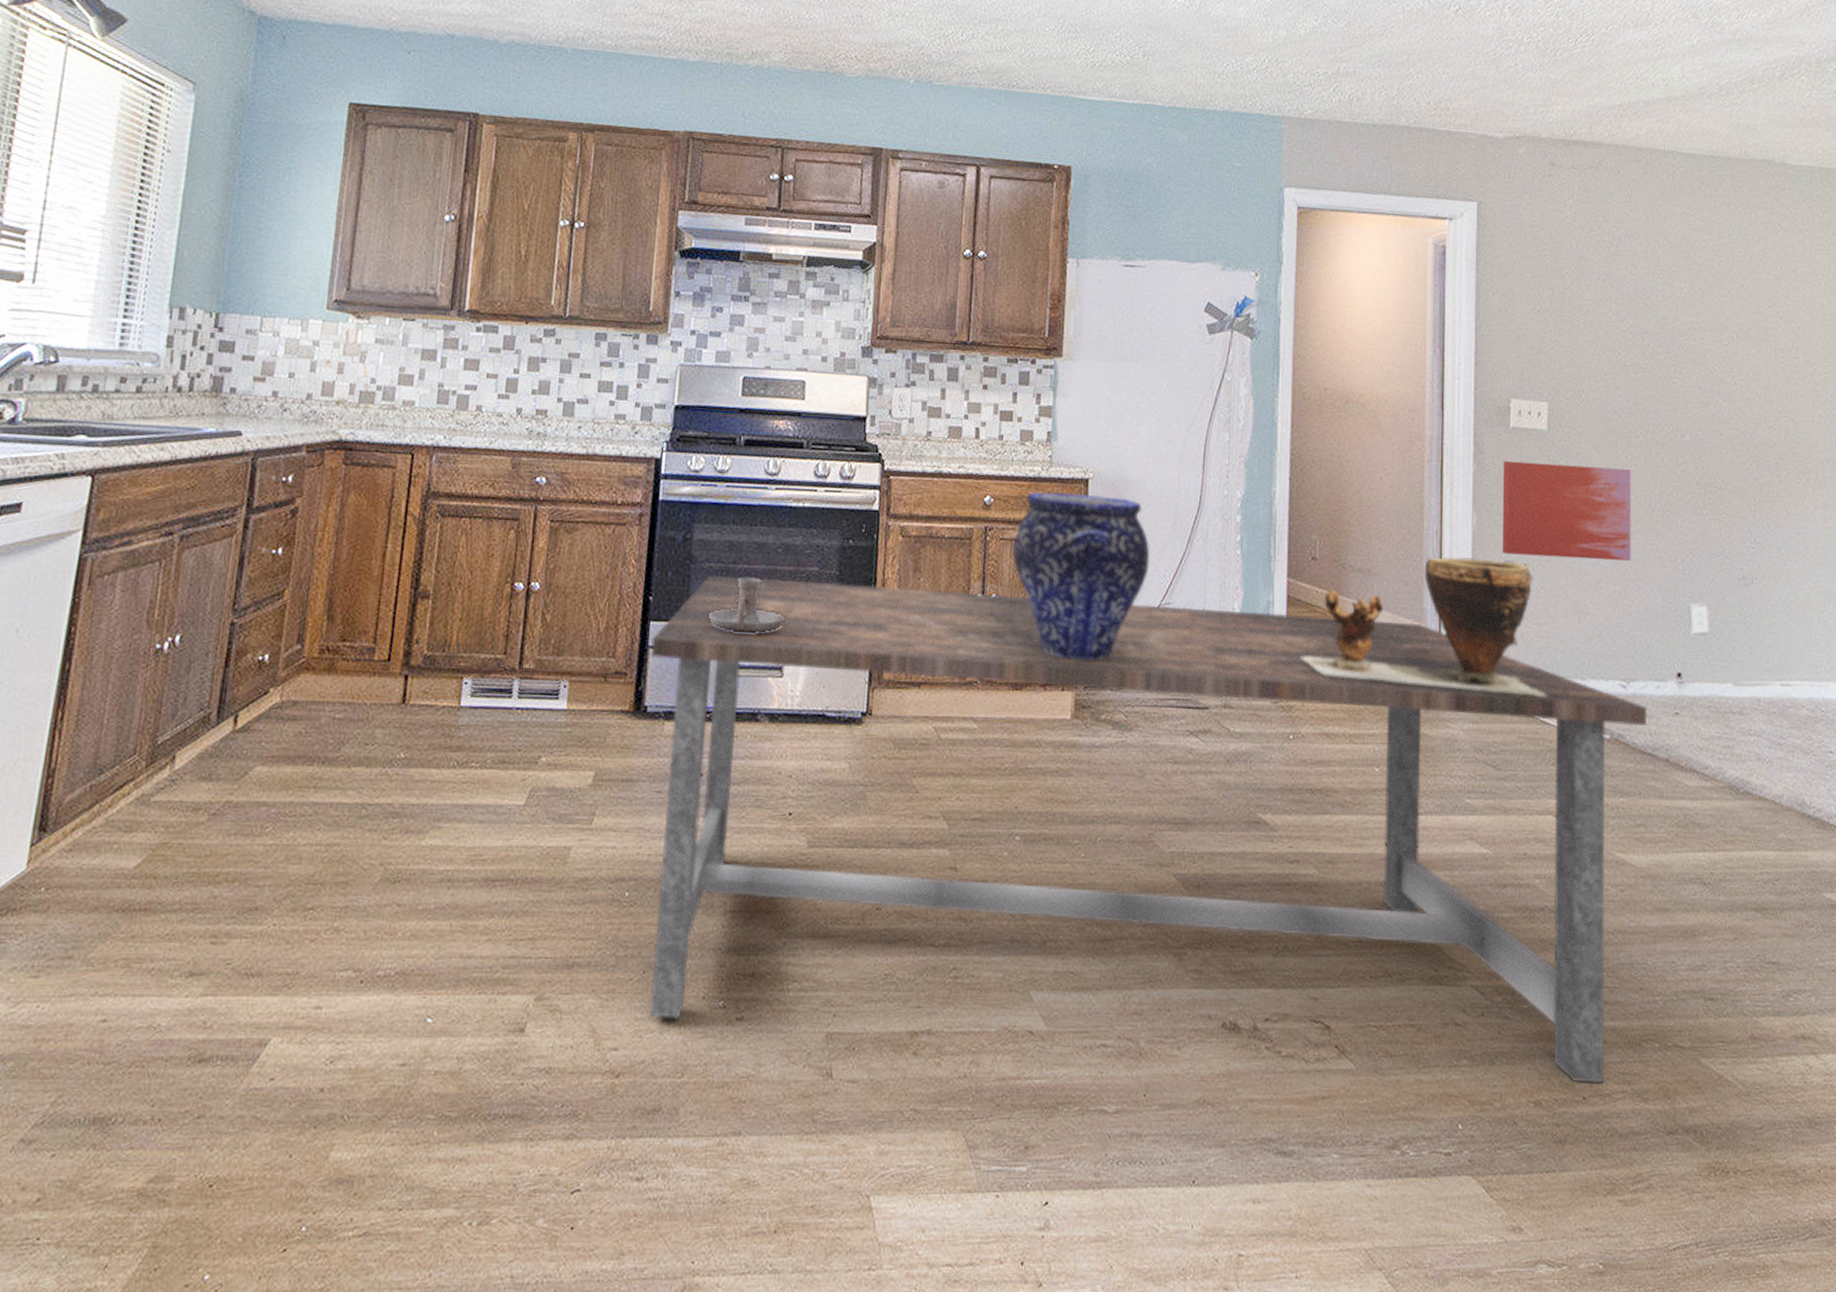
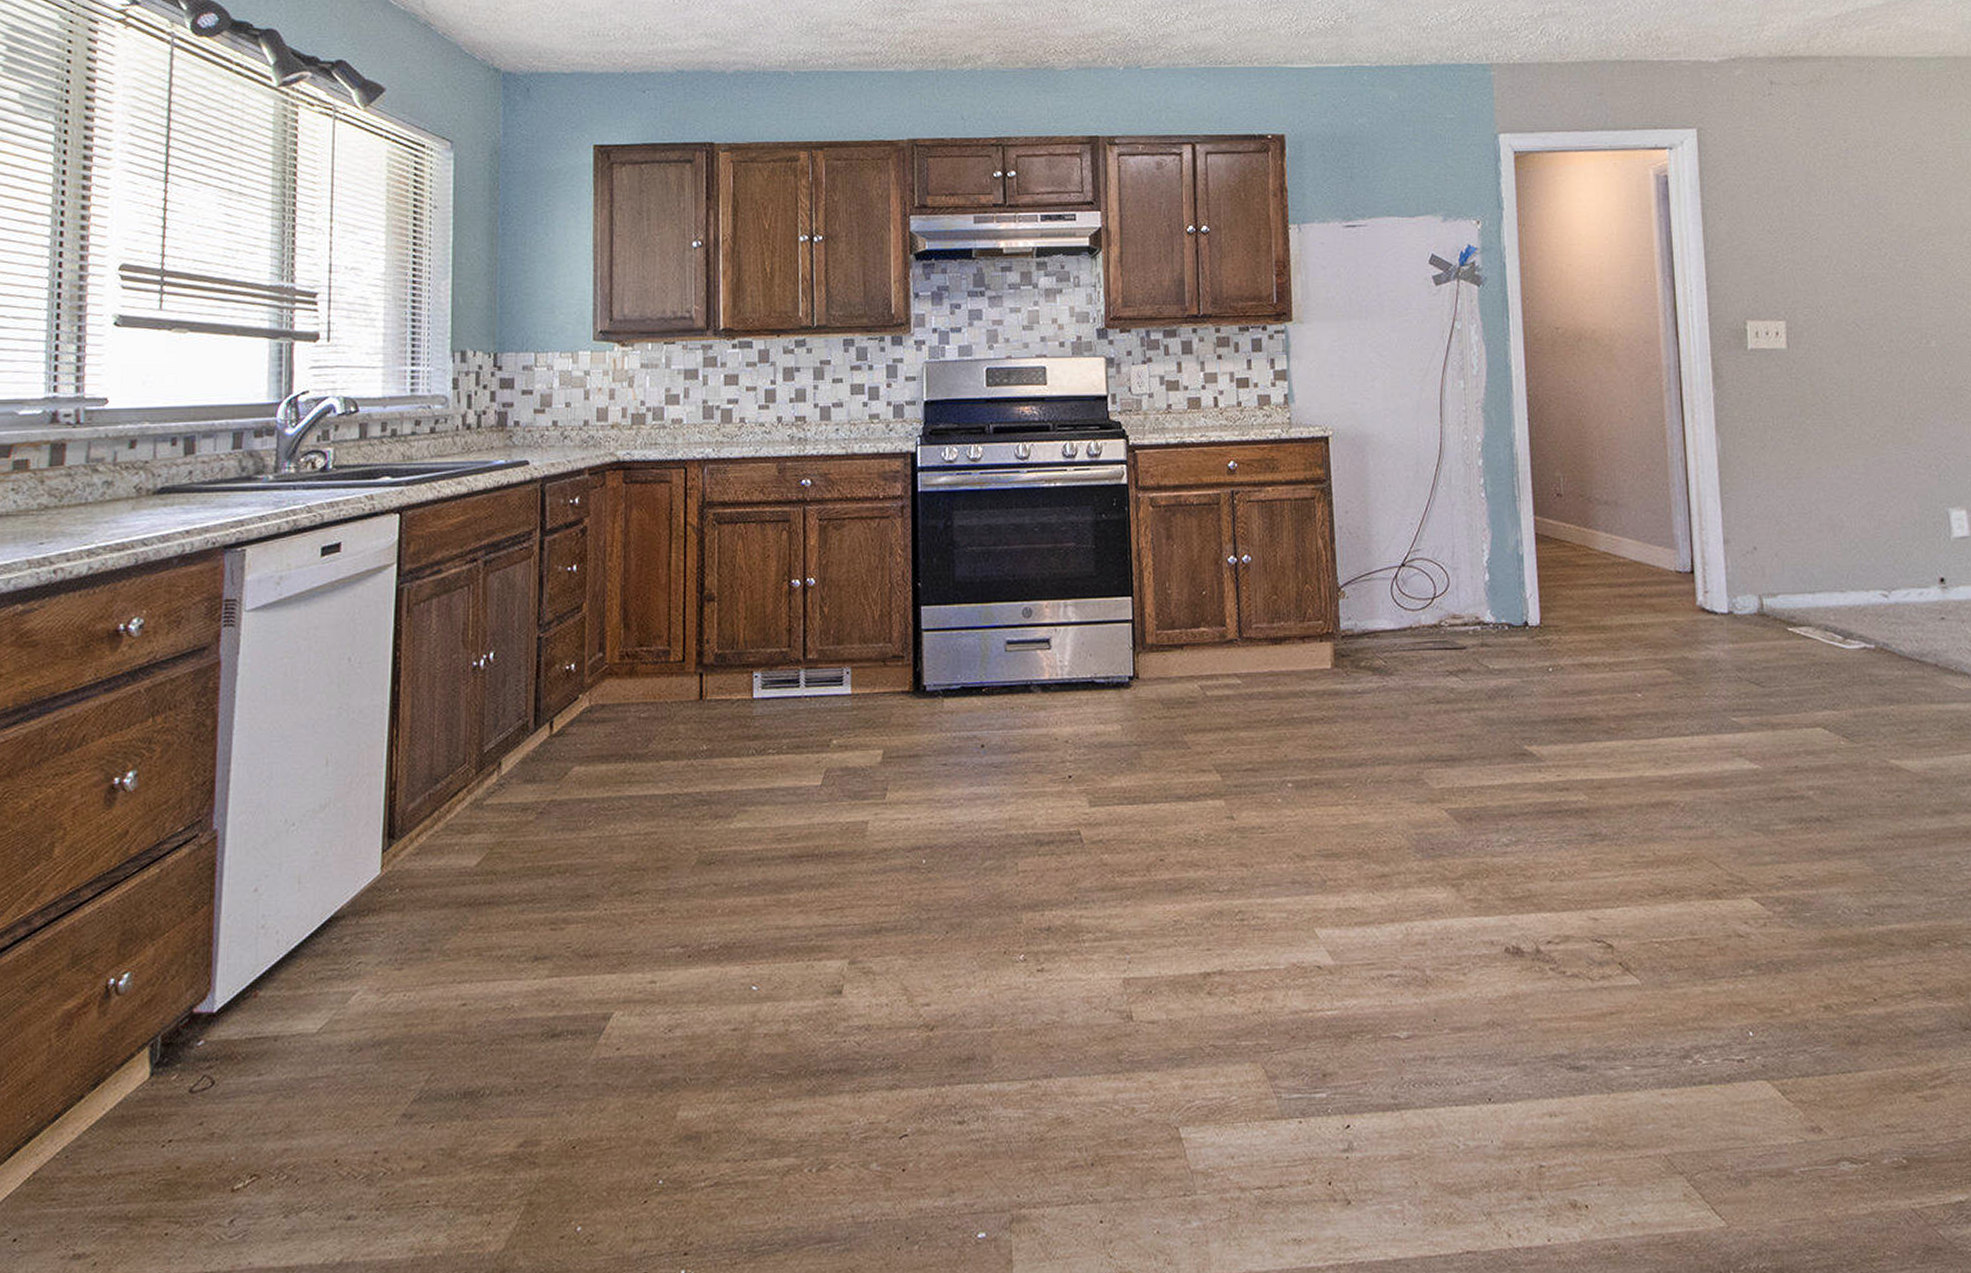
dining table: present [650,574,1648,1084] -> none [924,549,1913,986]
candle holder: present [708,576,785,633] -> none [974,557,1047,610]
vase: present [1012,491,1150,661] -> none [1260,451,1396,612]
clay pot: present [1299,556,1548,697] -> none [1552,481,1808,612]
wall art: present [1502,460,1631,561] -> none [1743,381,1884,475]

